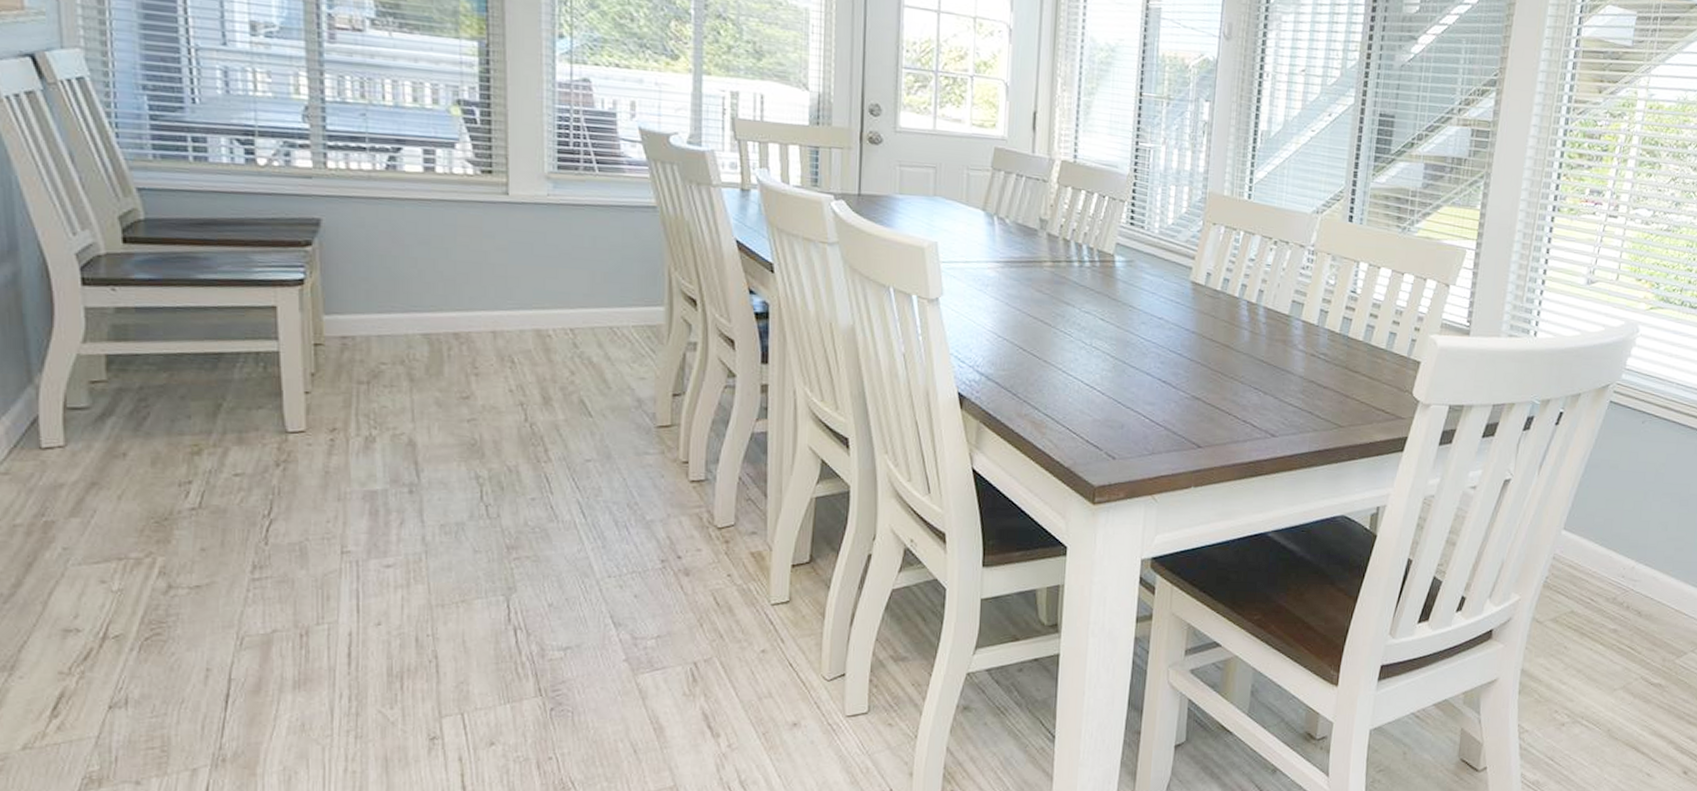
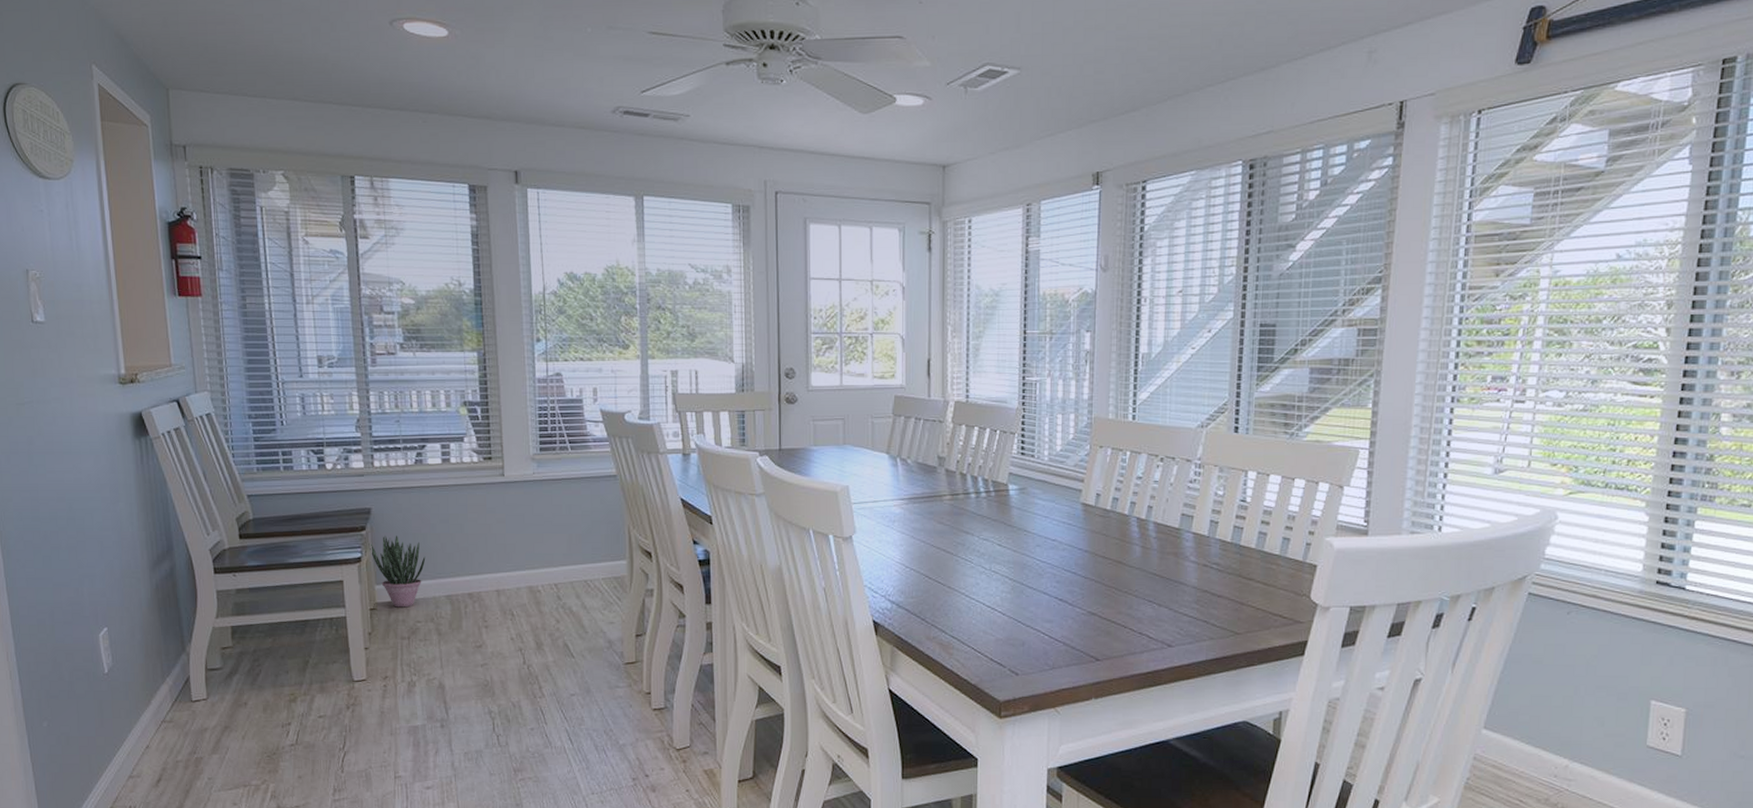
potted plant: none [315,254,396,345] -> present [368,535,426,608]

